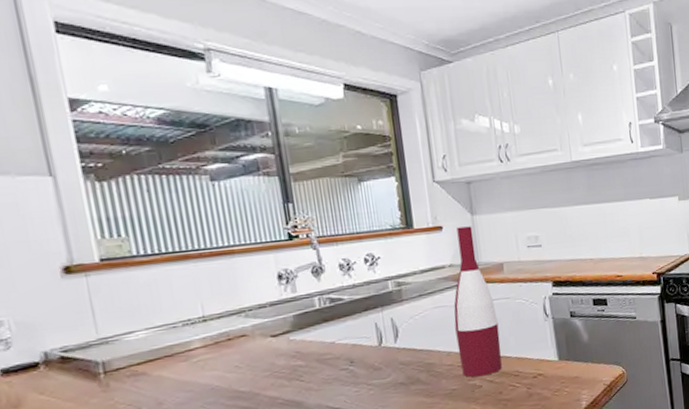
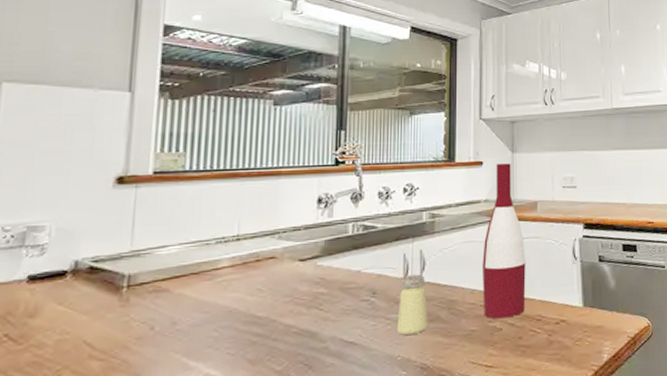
saltshaker: none [377,341,410,398] -> present [396,274,428,335]

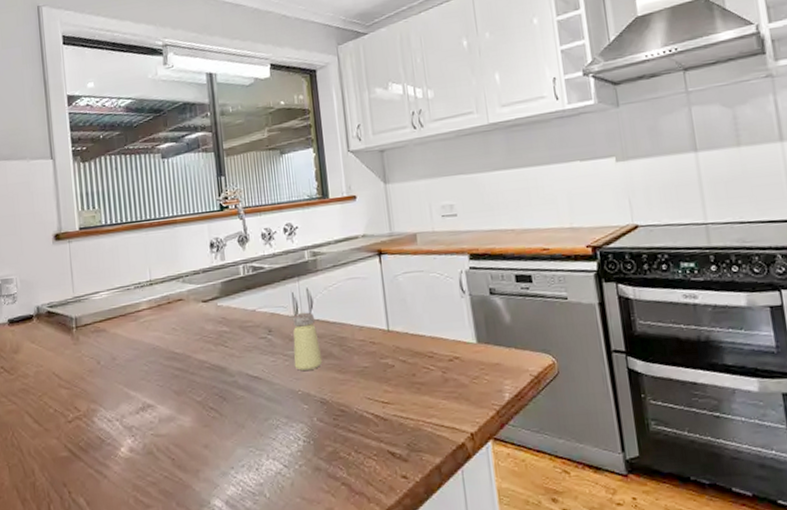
wine bottle: present [482,163,526,319] -> none [366,195,415,356]

